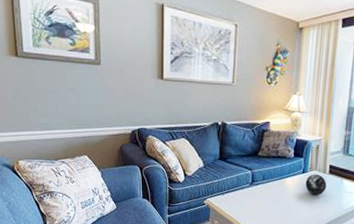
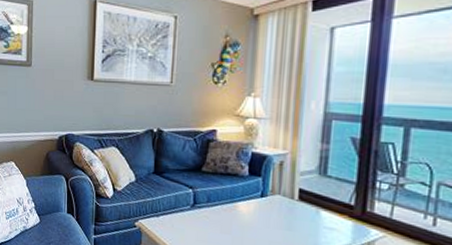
decorative orb: present [305,174,327,195] -> none [264,199,296,228]

